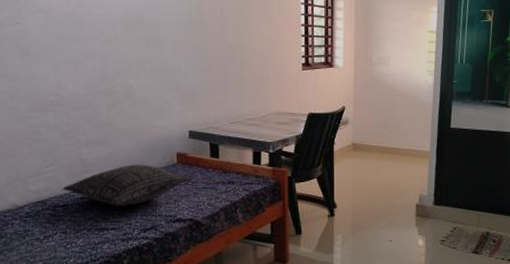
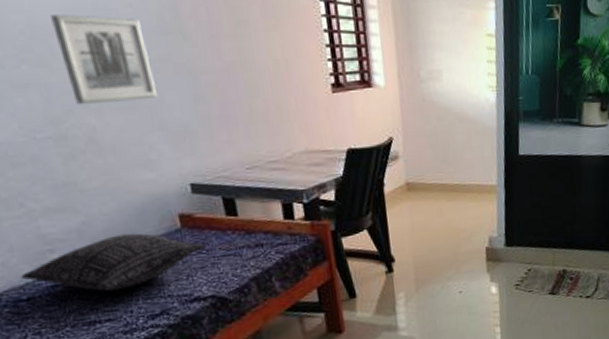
wall art: none [119,10,177,70] -> present [50,14,157,105]

